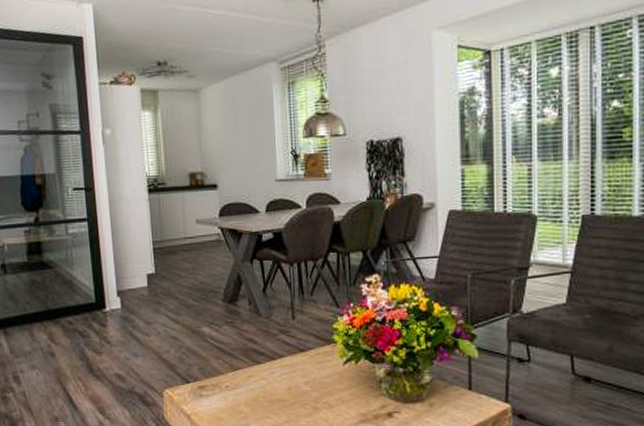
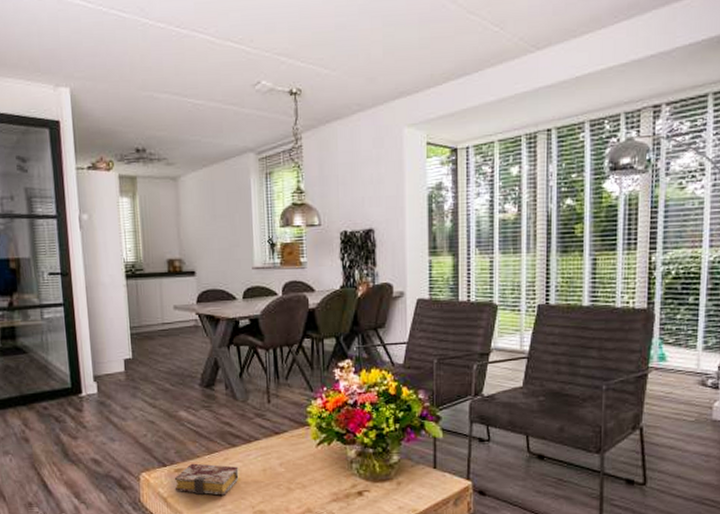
book: none [197,380,263,414] -> present [174,463,239,496]

